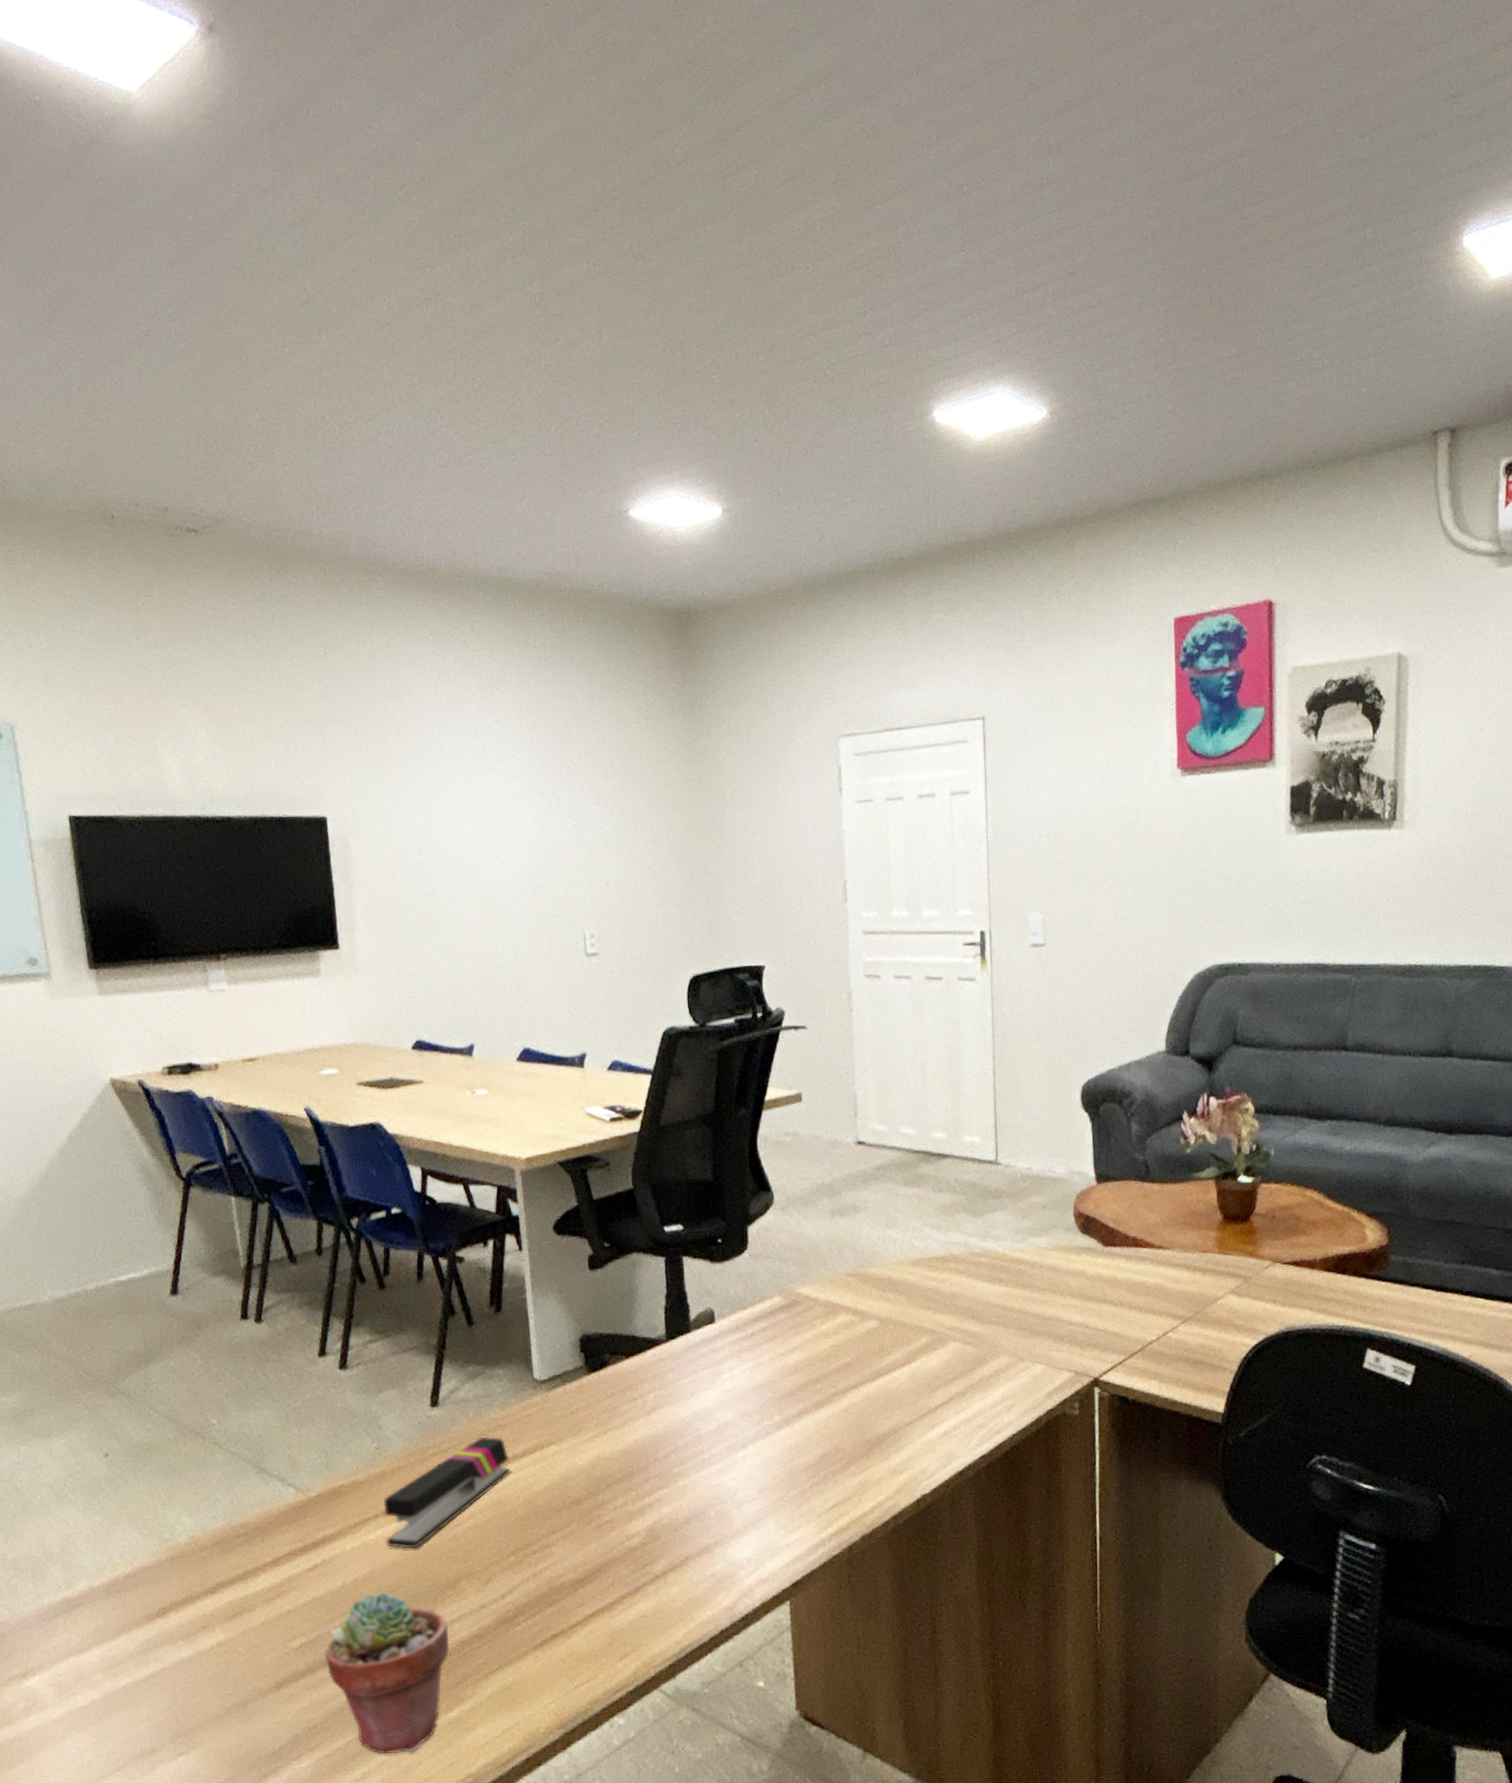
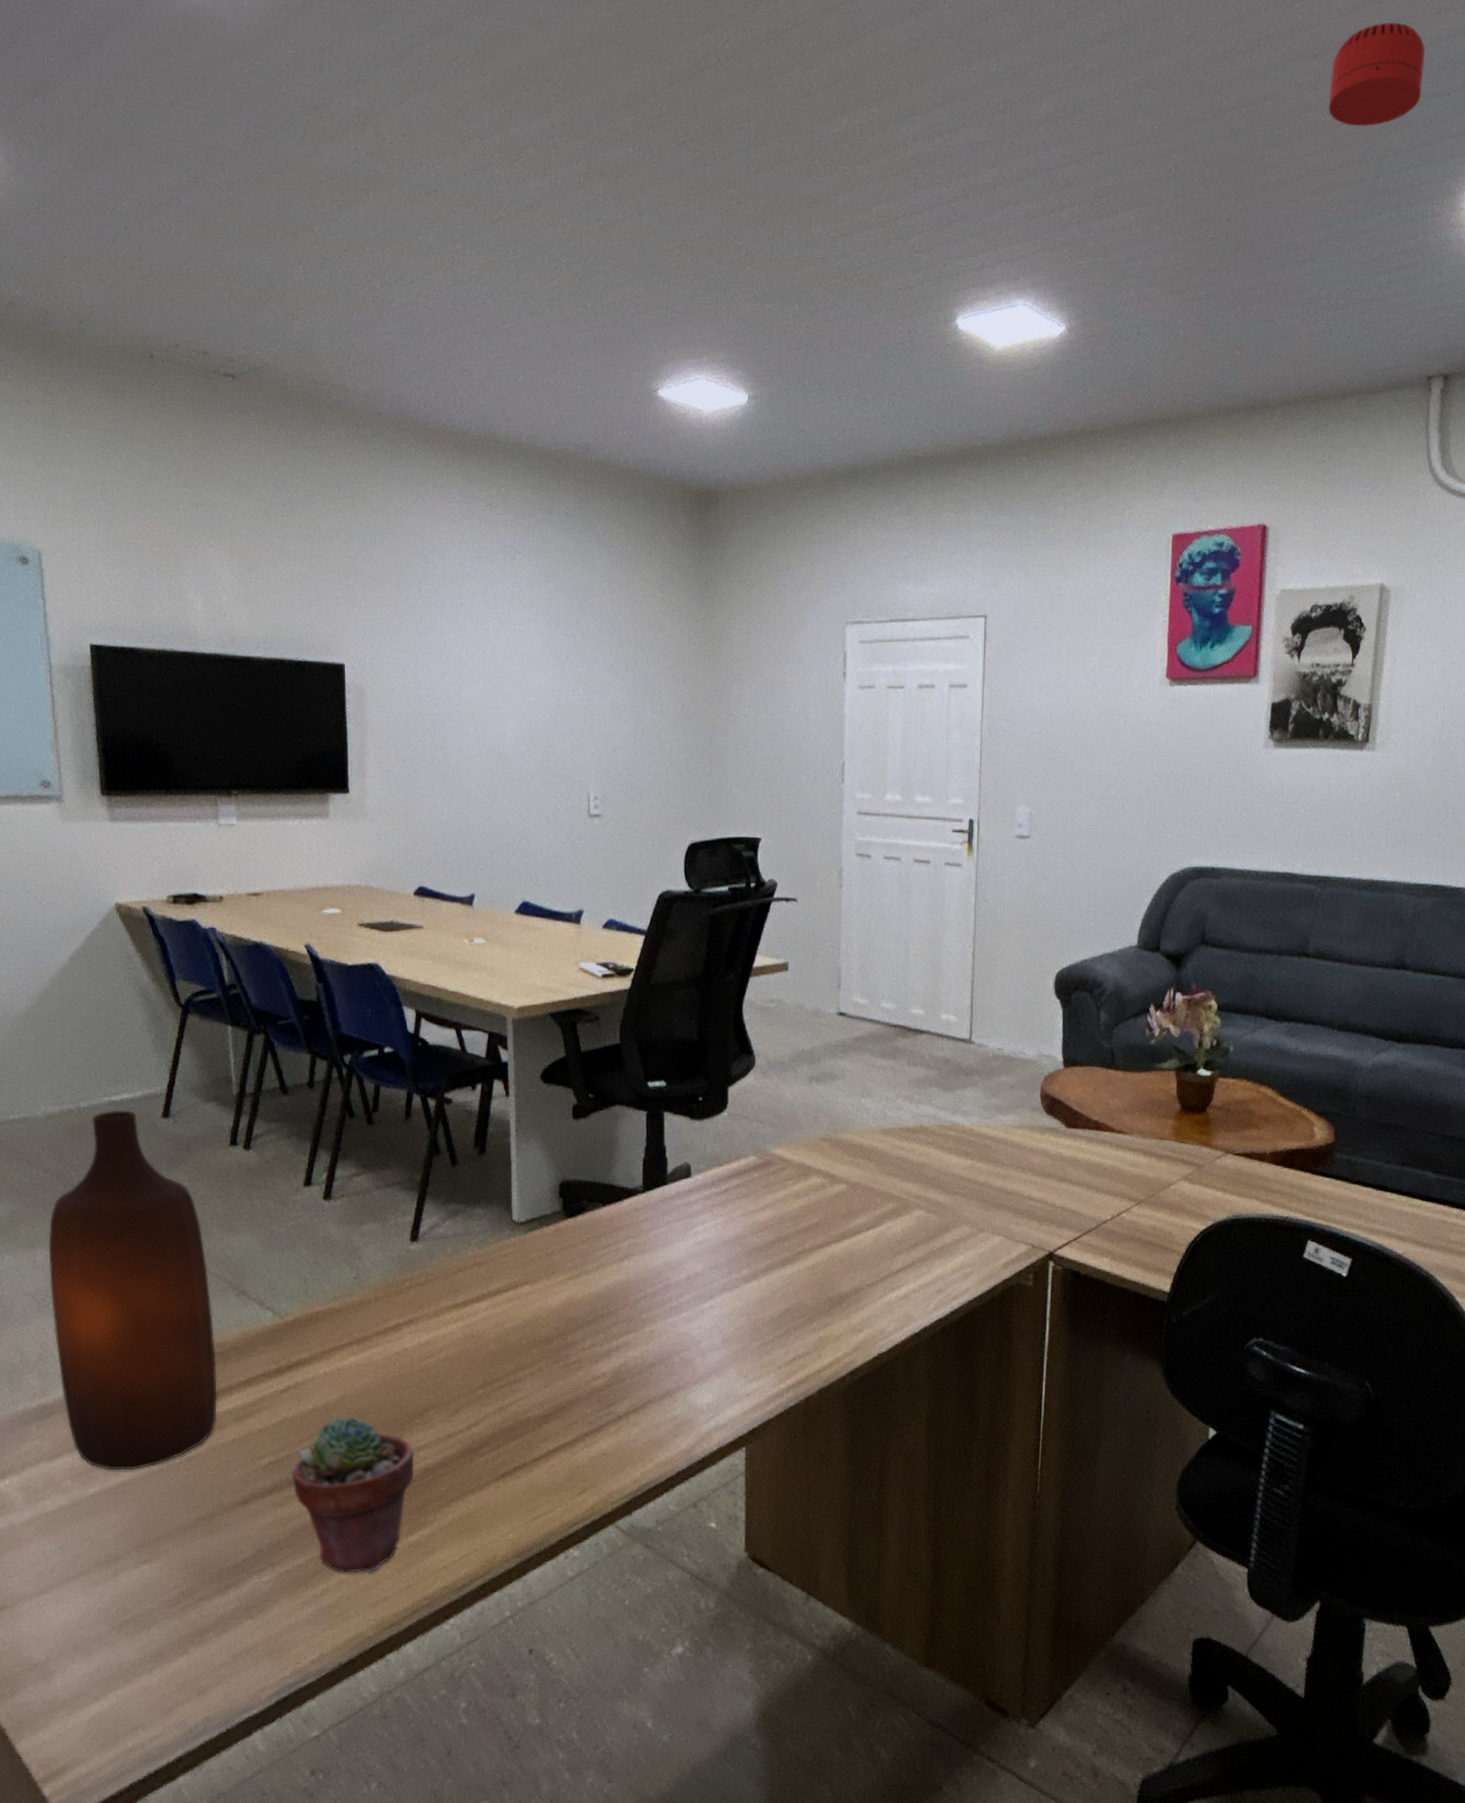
bottle: none [63,1290,245,1661] -> present [48,1110,217,1470]
stapler: present [384,1436,511,1549] -> none [358,1273,485,1377]
smoke detector: none [1308,64,1408,177] -> present [1328,23,1426,127]

